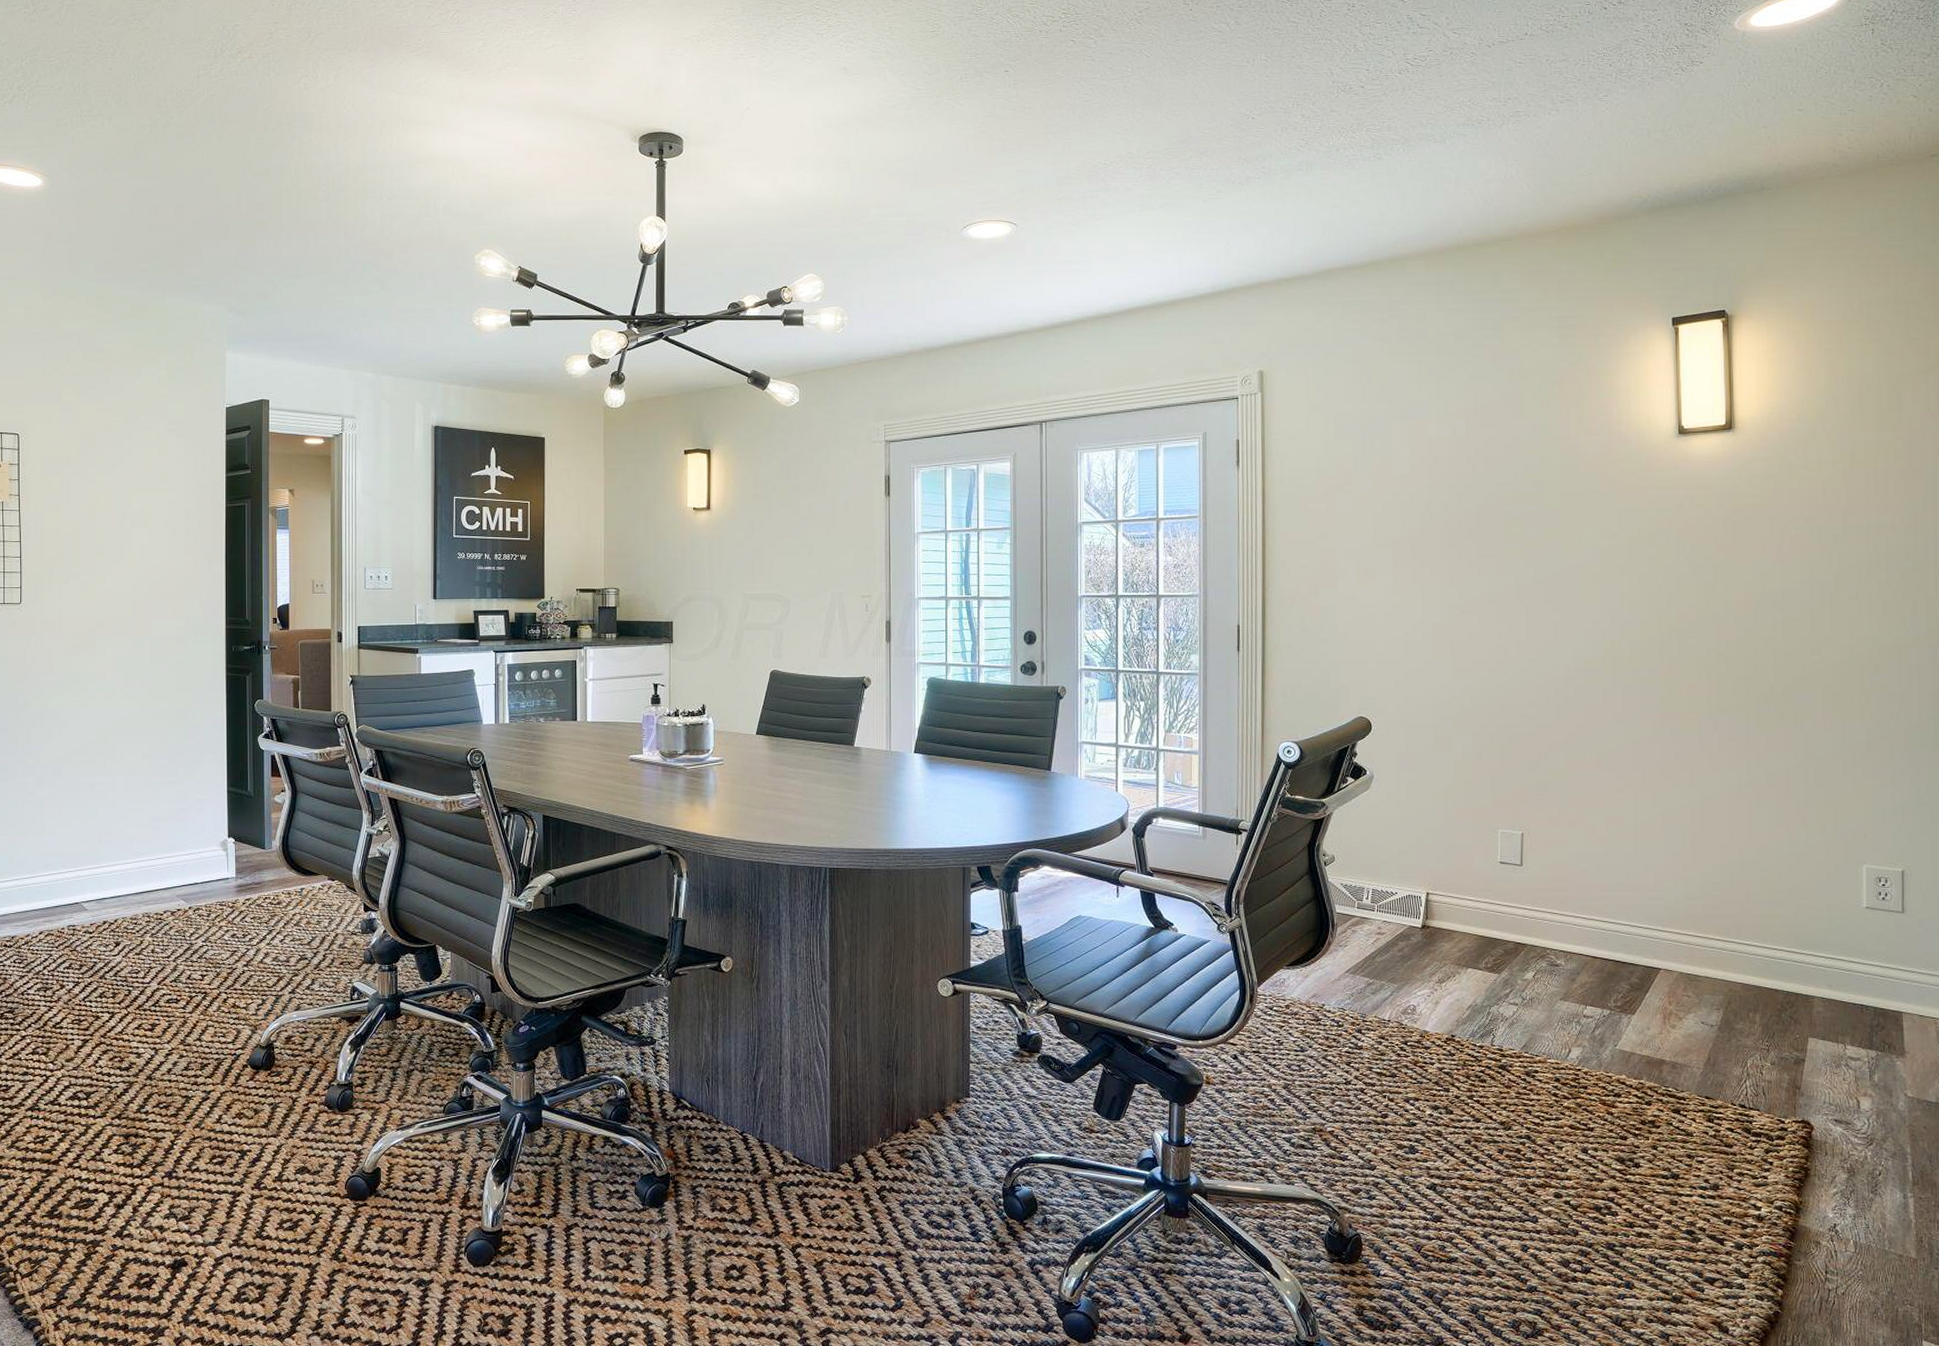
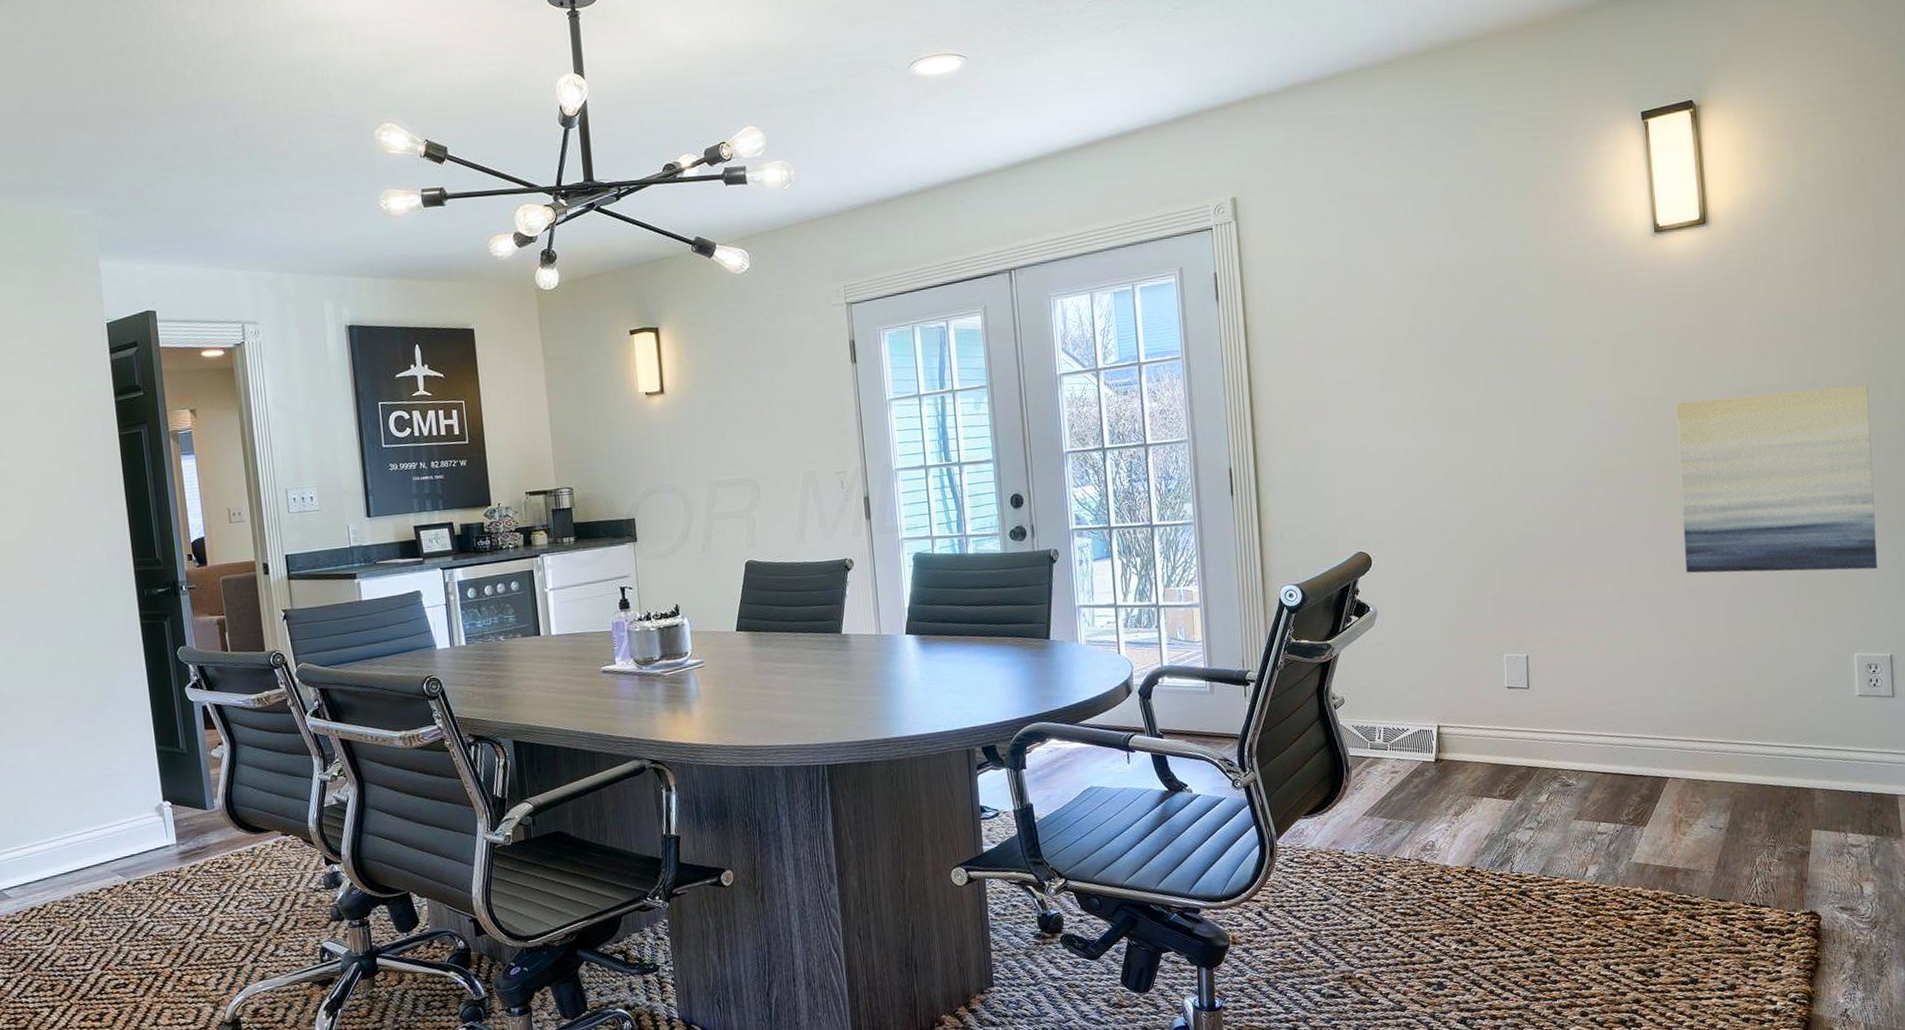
wall art: none [1690,599,1893,783] -> present [1676,384,1877,573]

